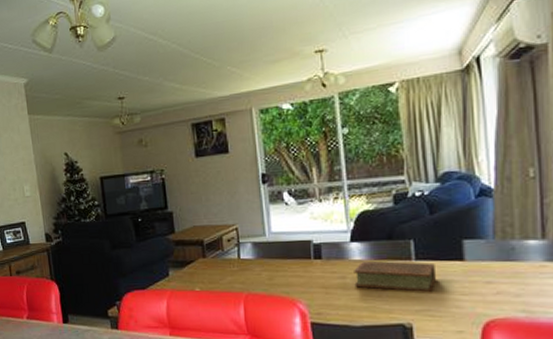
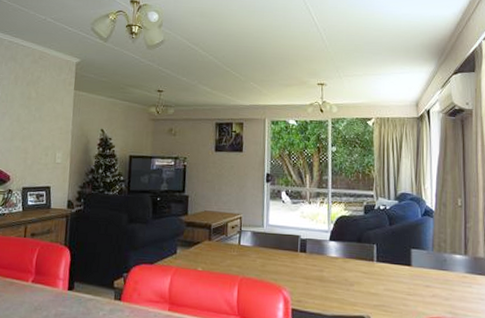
book: present [354,260,436,292] -> none [329,258,390,290]

